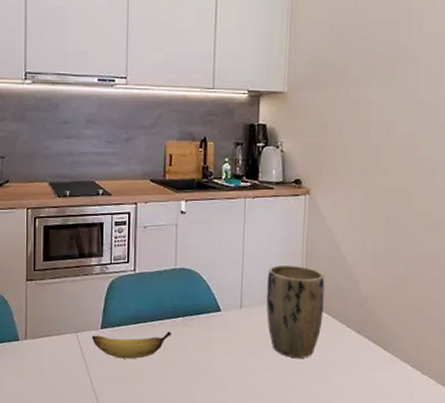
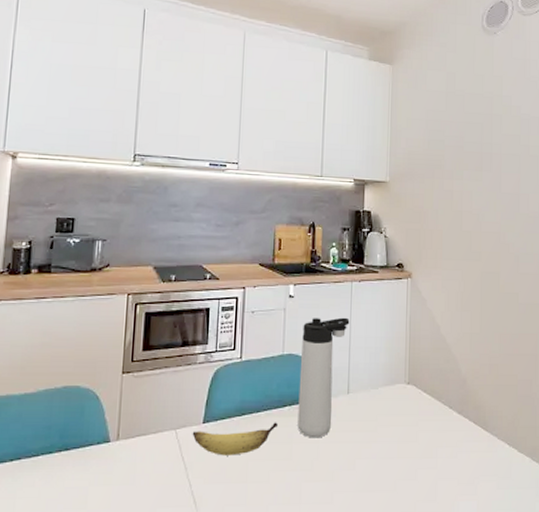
thermos bottle: none [190,234,243,348] -> present [297,317,350,438]
plant pot: present [266,264,325,358] -> none [372,347,427,443]

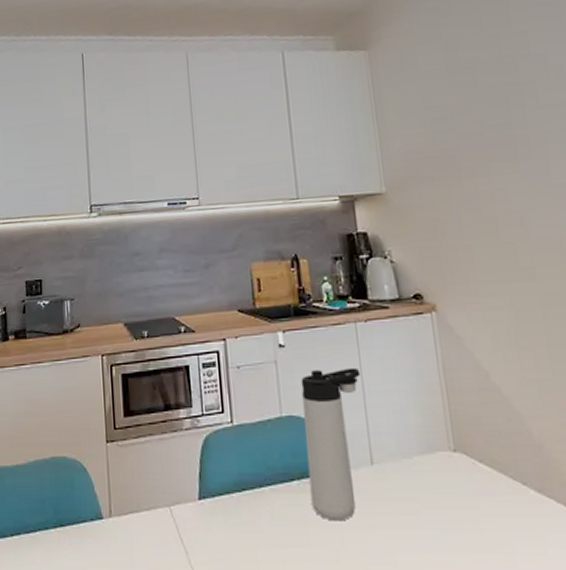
banana: present [192,422,279,456] -> none [188,500,288,540]

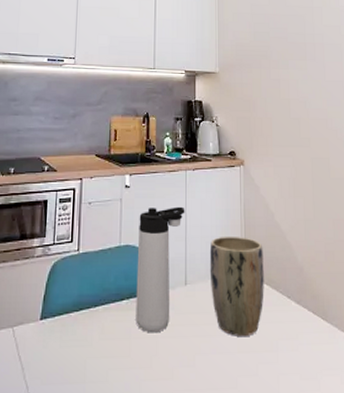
plant pot: none [399,403,486,531] -> present [209,236,264,336]

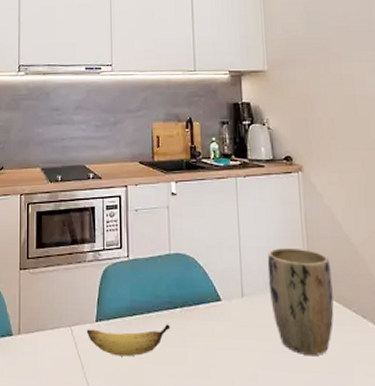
banana: none [29,317,117,354] -> present [86,324,171,357]
thermos bottle: present [136,206,185,333] -> none [188,215,238,344]

